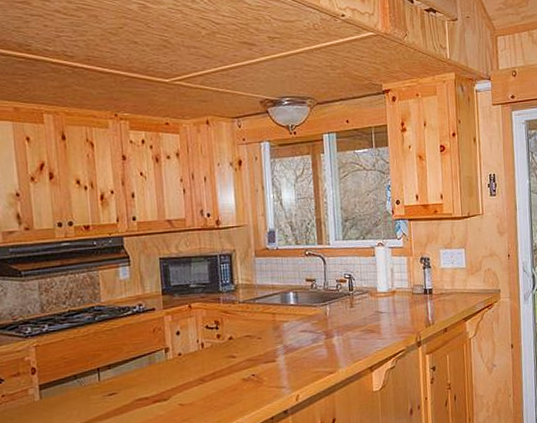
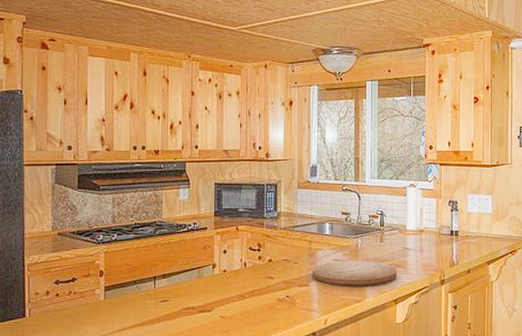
cutting board: none [278,328,371,360] -> present [312,260,397,288]

